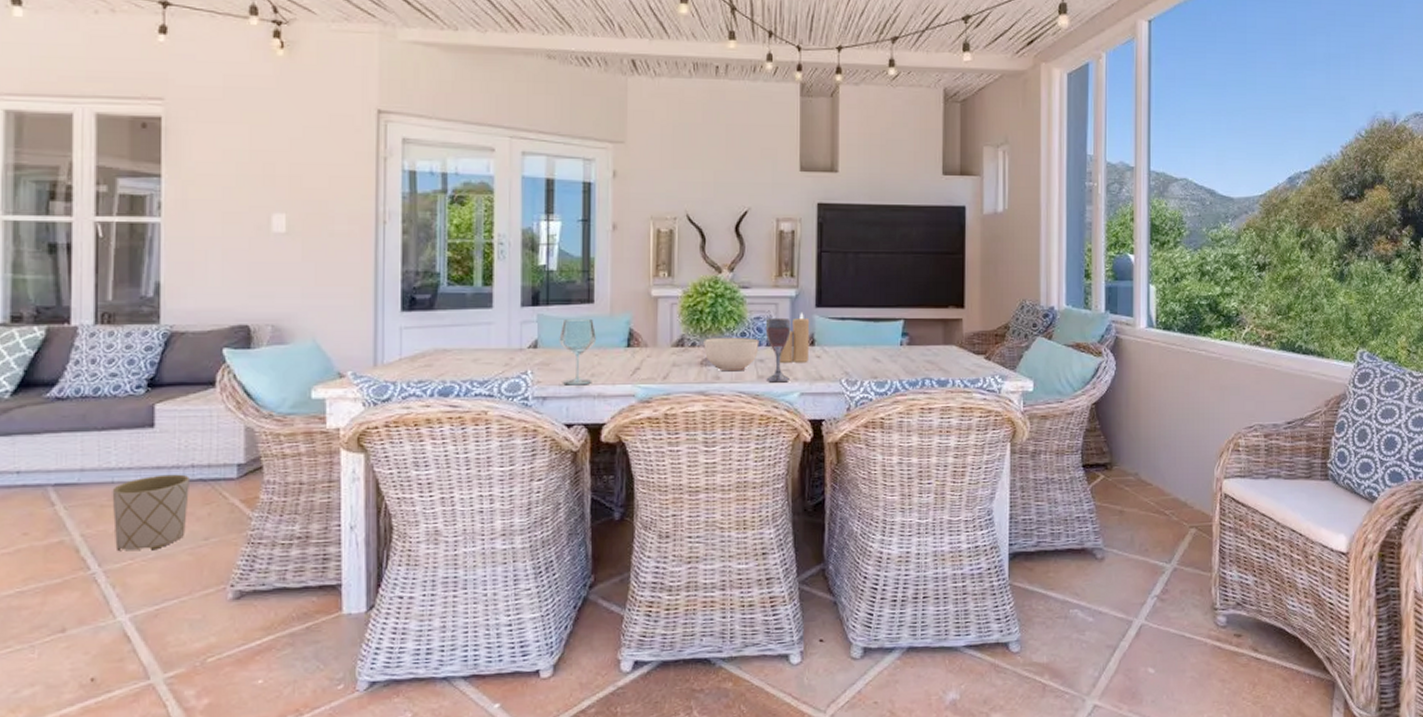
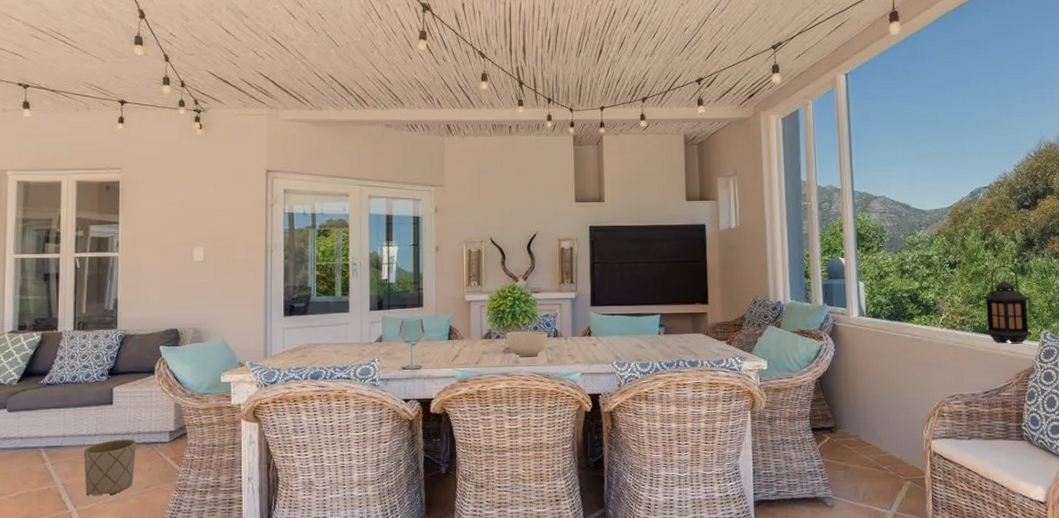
cup: present [765,317,791,383] -> none [552,315,573,365]
candle: present [779,312,810,362] -> none [564,310,587,349]
lantern: none [1293,269,1348,365] -> present [982,265,1032,344]

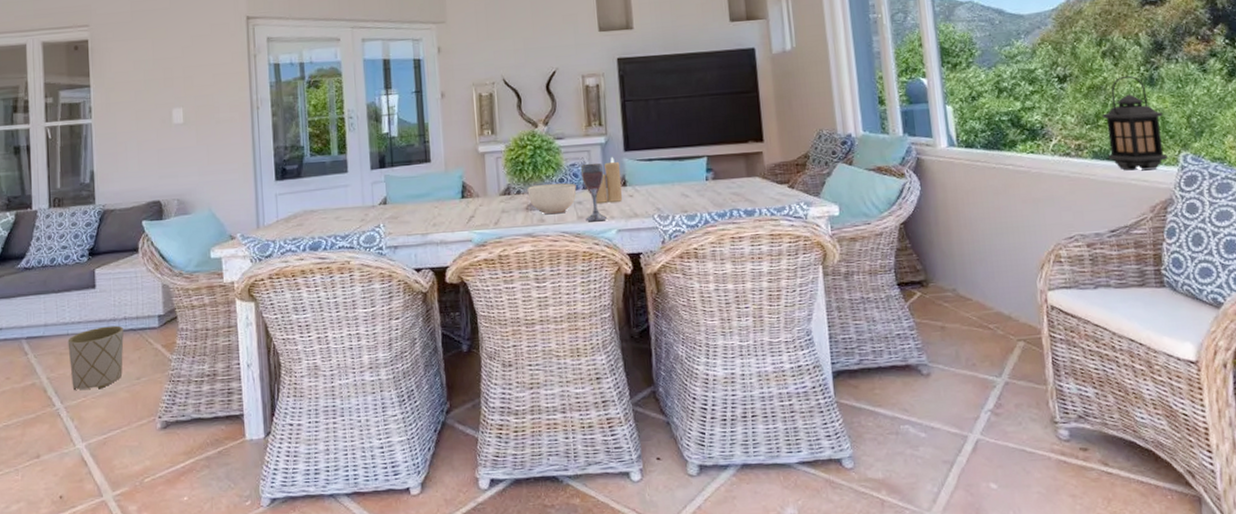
wine glass: present [398,318,426,370] -> none [404,175,436,235]
cup: none [552,315,573,365] -> present [580,163,608,222]
candle: none [564,310,587,349] -> present [595,156,623,203]

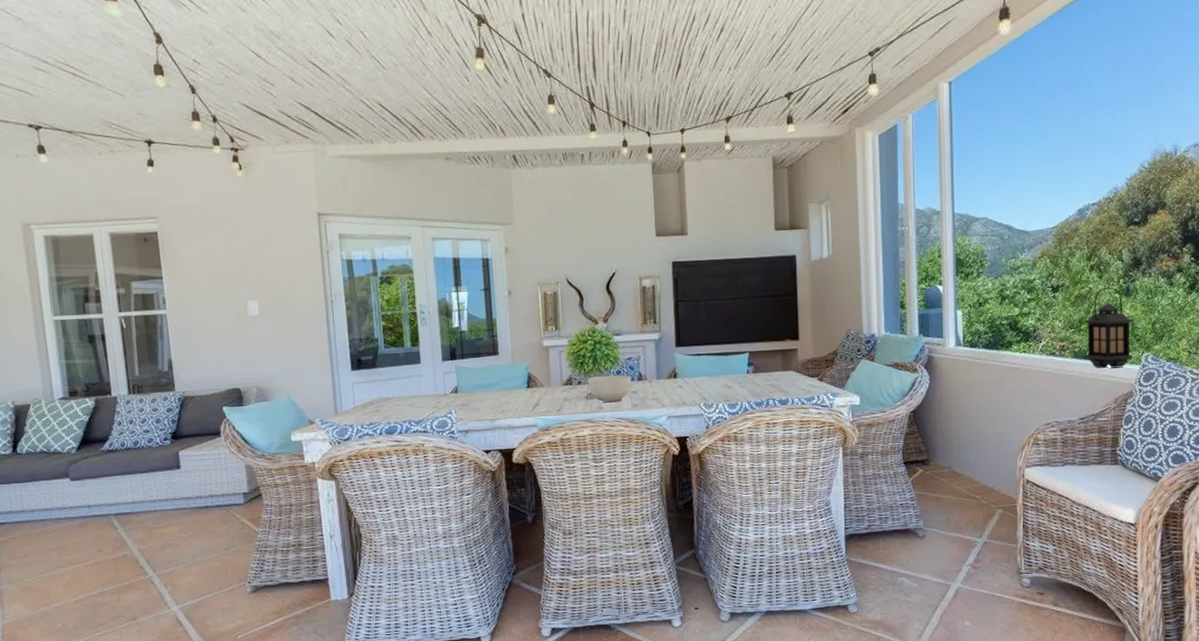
planter: present [67,325,124,391] -> none [156,502,212,561]
cup: present [580,163,608,222] -> none [636,357,659,409]
candle: present [595,156,623,203] -> none [649,351,673,393]

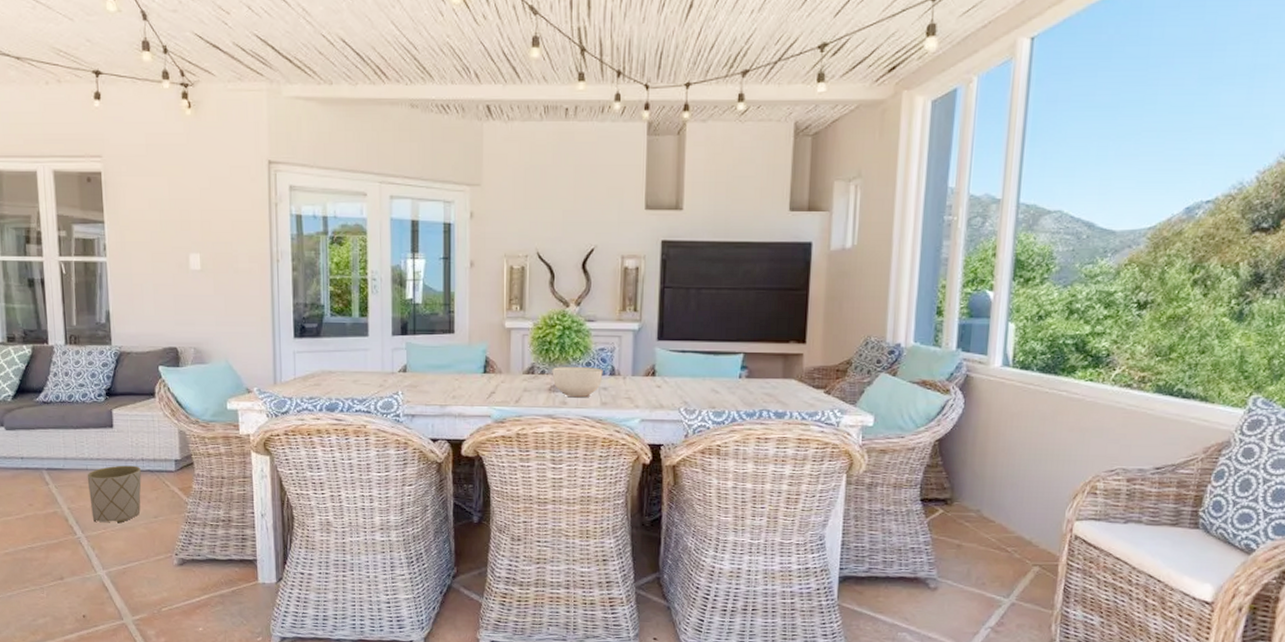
planter: none [156,502,212,561] -> present [87,465,142,523]
lantern: present [1084,286,1134,368] -> none [1172,308,1244,410]

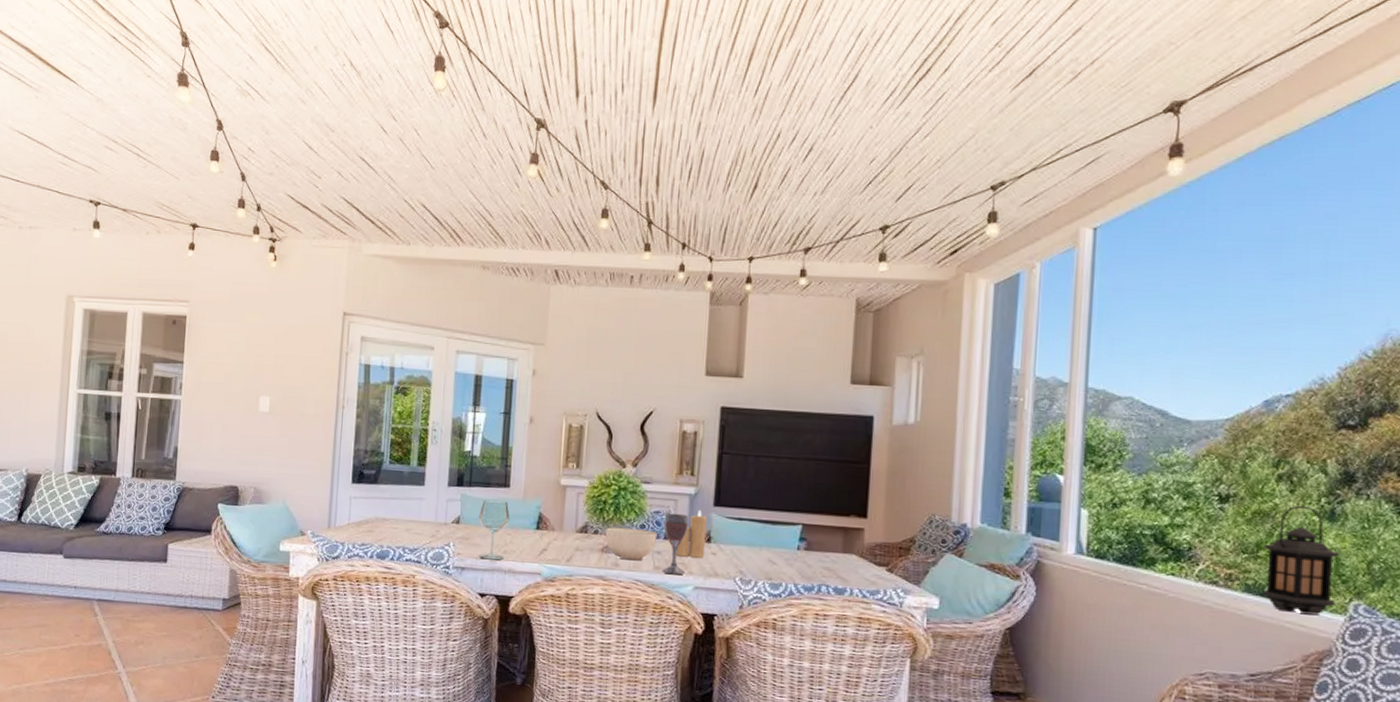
planter: present [87,465,142,523] -> none [135,600,189,661]
wine glass: none [425,346,458,406] -> present [478,499,511,560]
cup: none [609,349,634,409] -> present [662,513,689,575]
candle: none [622,344,651,391] -> present [676,509,707,558]
lantern: none [1172,308,1244,410] -> present [1262,505,1339,616]

